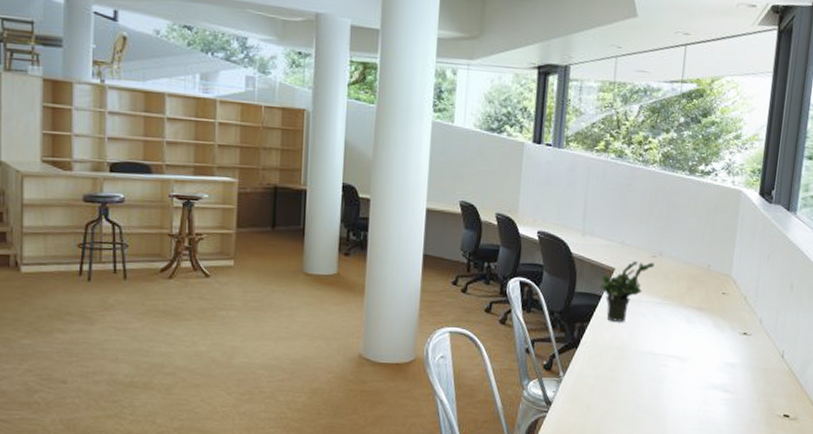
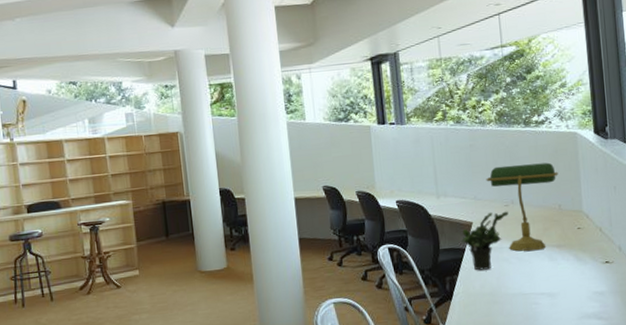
desk lamp: none [637,212,714,309] -> present [486,162,558,251]

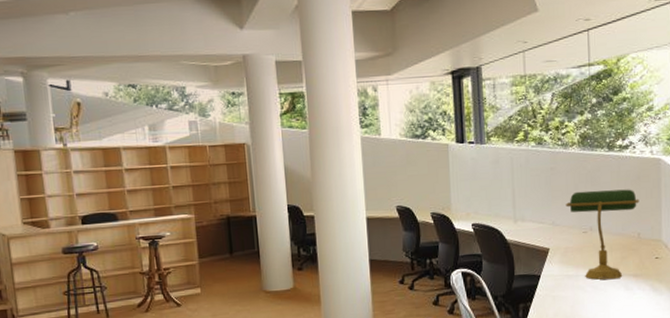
potted plant: present [461,211,509,271] -> none [537,238,586,298]

